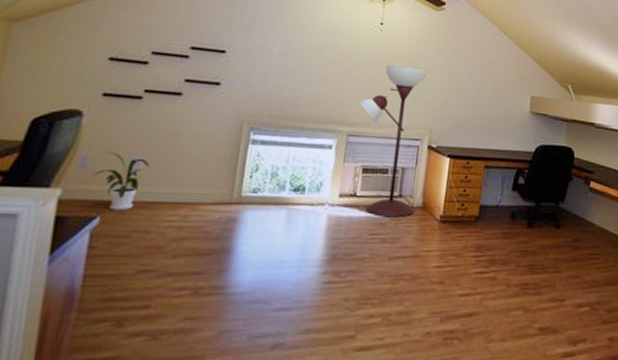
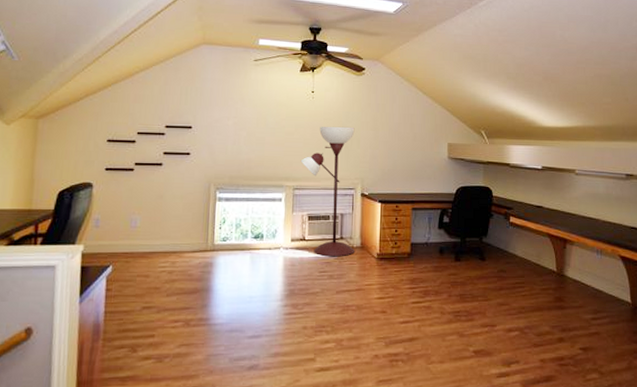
house plant: present [93,152,149,211] -> none [104,214,143,260]

